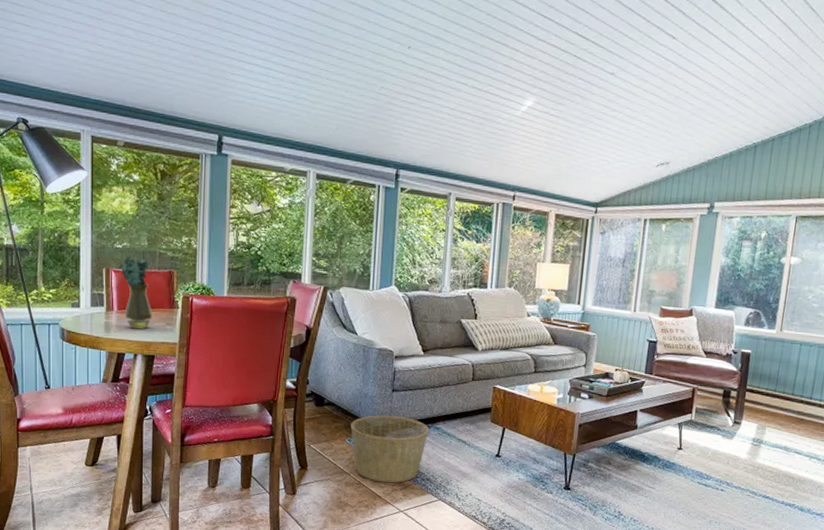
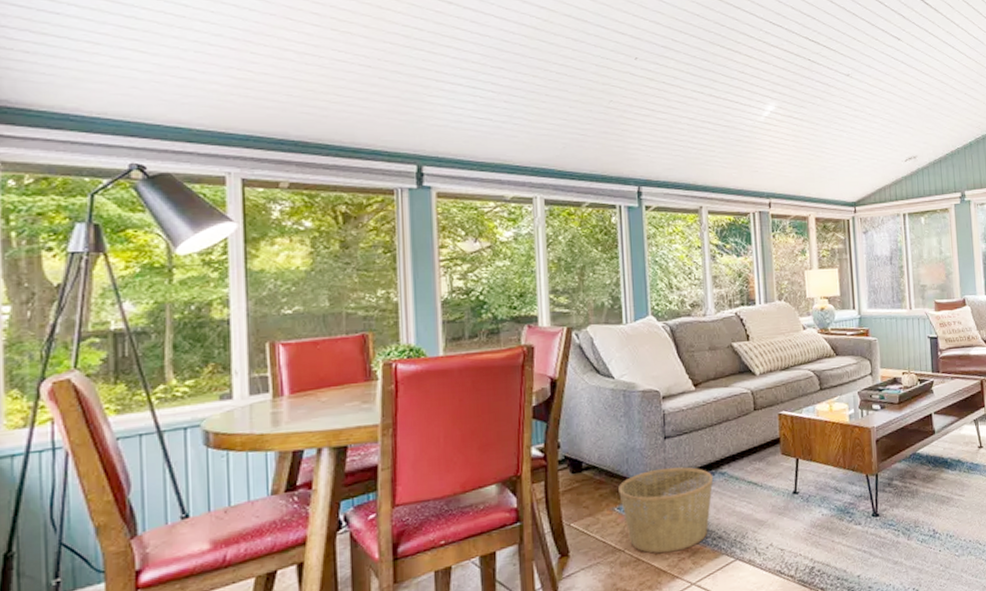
vase: present [118,254,152,329] -> none [288,321,341,416]

